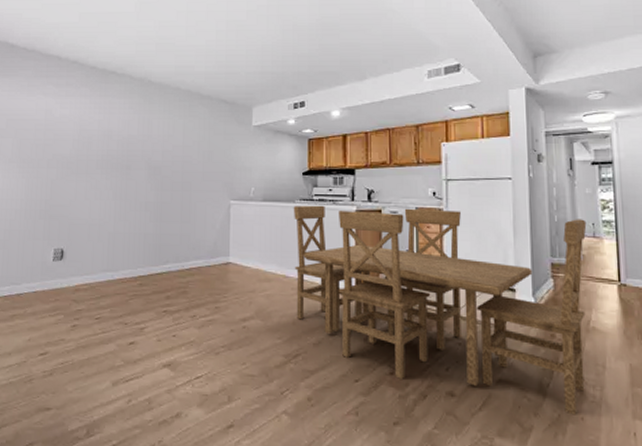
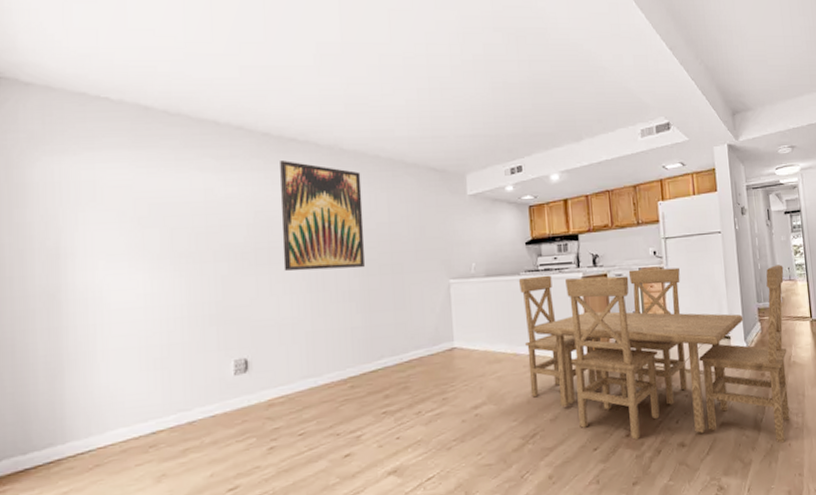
wall art: none [97,89,163,183] -> present [280,160,366,272]

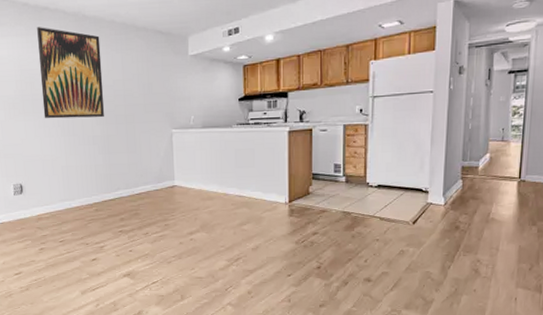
dining set: present [518,264,790,443] -> none [230,125,497,288]

